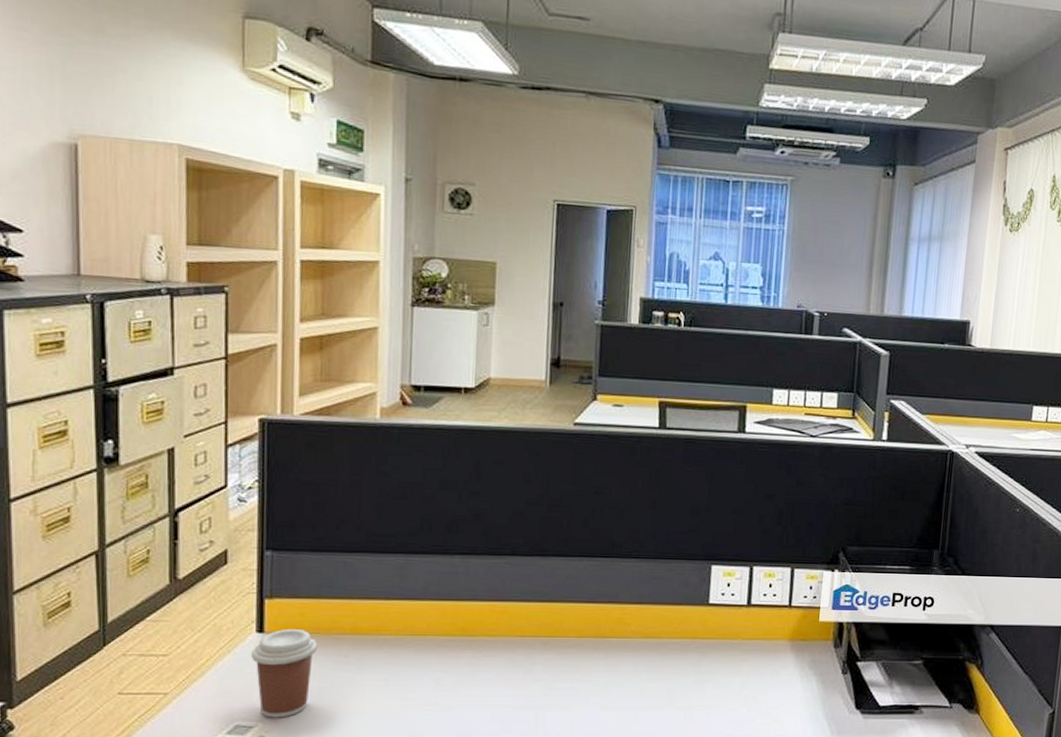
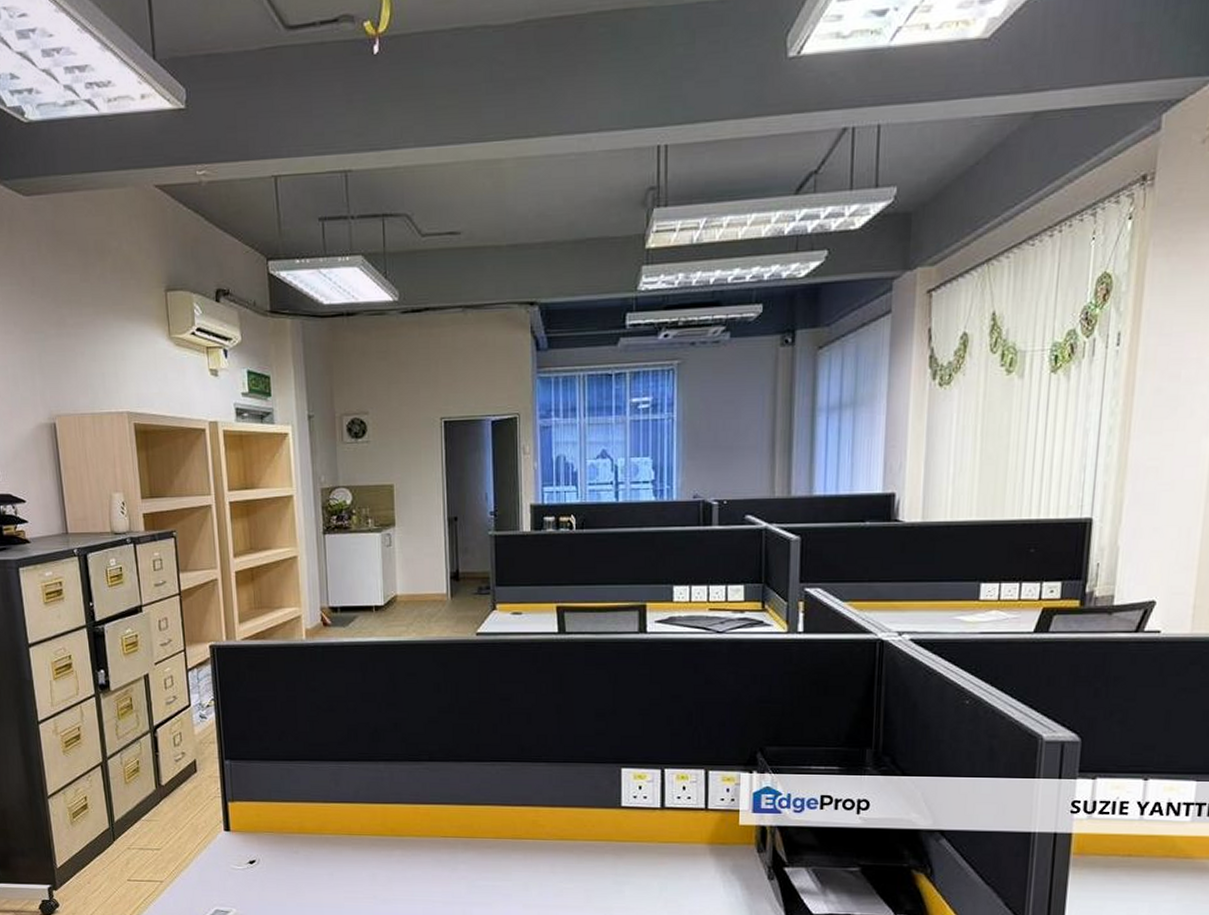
coffee cup: present [251,628,318,718] -> none [222,828,273,905]

